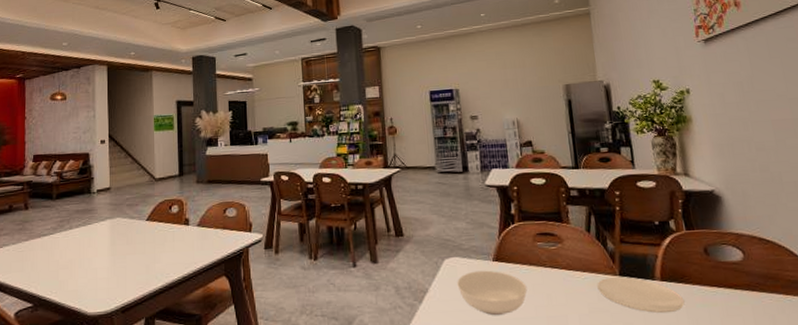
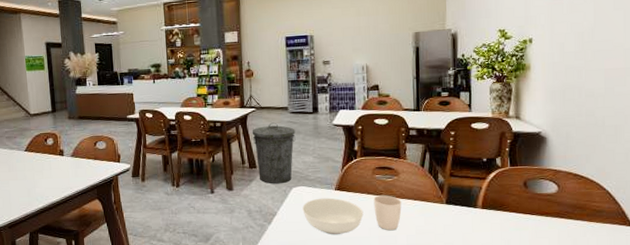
trash can: none [397,184,446,255] -> present [252,122,296,184]
cup: none [537,266,570,310] -> present [373,195,402,231]
plate: present [597,277,685,314] -> none [425,205,500,235]

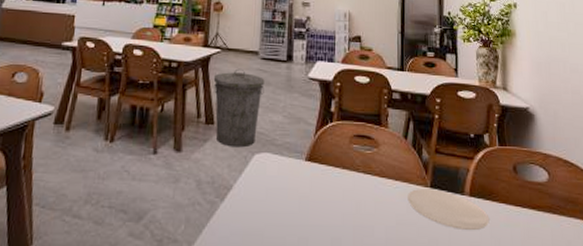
bowl: present [302,197,364,234] -> none [264,170,337,220]
cup: present [373,195,402,231] -> none [349,171,381,219]
plate: none [425,205,500,235] -> present [407,189,490,231]

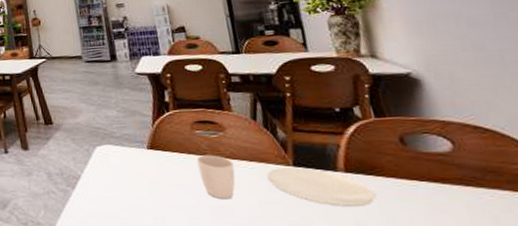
trash can: present [213,68,265,148] -> none [44,73,95,143]
cup: none [349,171,381,219] -> present [196,155,236,200]

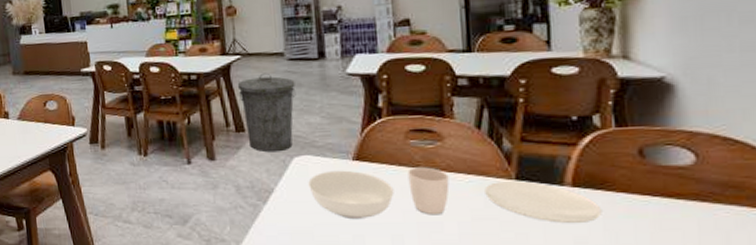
trash can: none [44,73,95,143] -> present [237,72,296,153]
bowl: none [110,158,187,203] -> present [308,170,394,218]

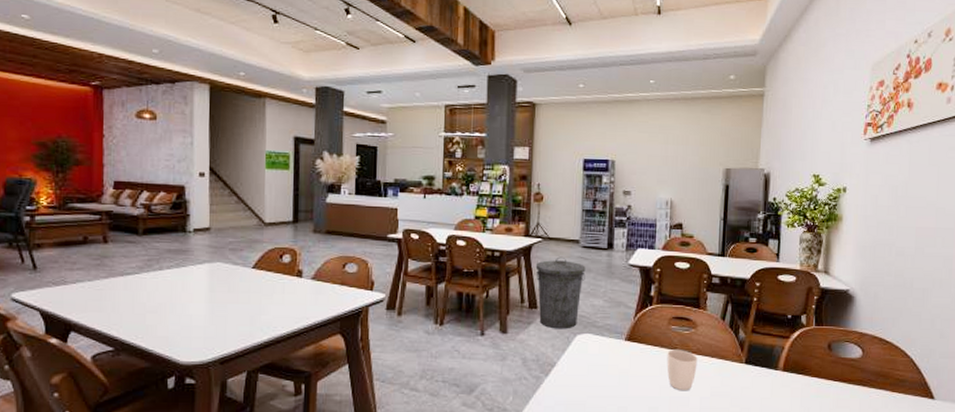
bowl: present [308,170,394,218] -> none [586,348,655,392]
plate: present [485,181,602,224] -> none [722,365,801,401]

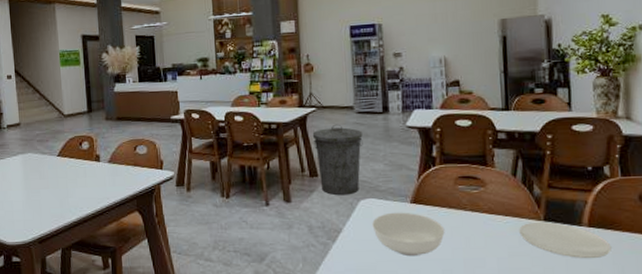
bowl: none [586,348,655,392] -> present [372,212,445,255]
cup: present [667,350,698,391] -> none [456,209,491,252]
plate: none [722,365,801,401] -> present [519,222,612,259]

